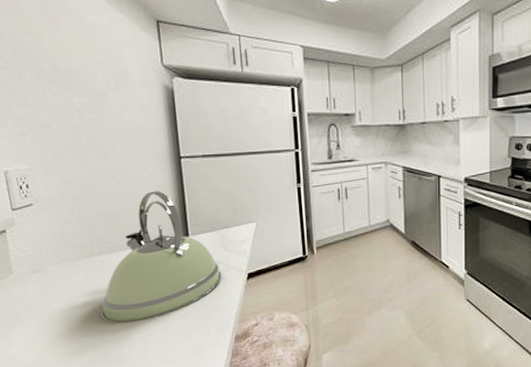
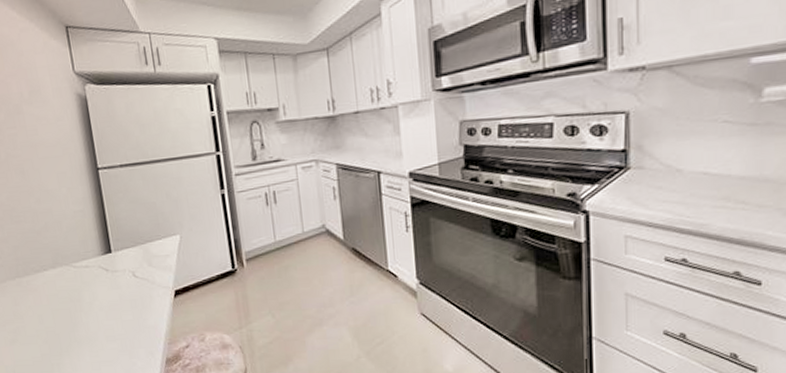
kettle: present [100,191,222,323] -> none [29,205,148,347]

